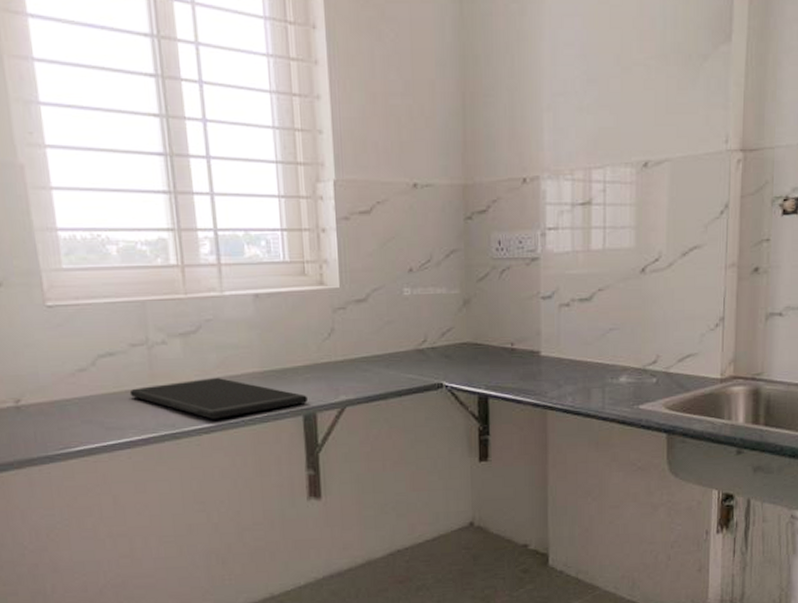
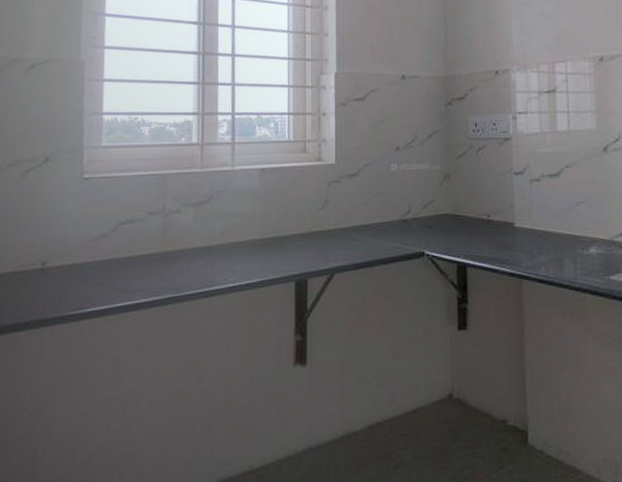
cutting board: present [129,378,307,419] -> none [142,244,300,283]

